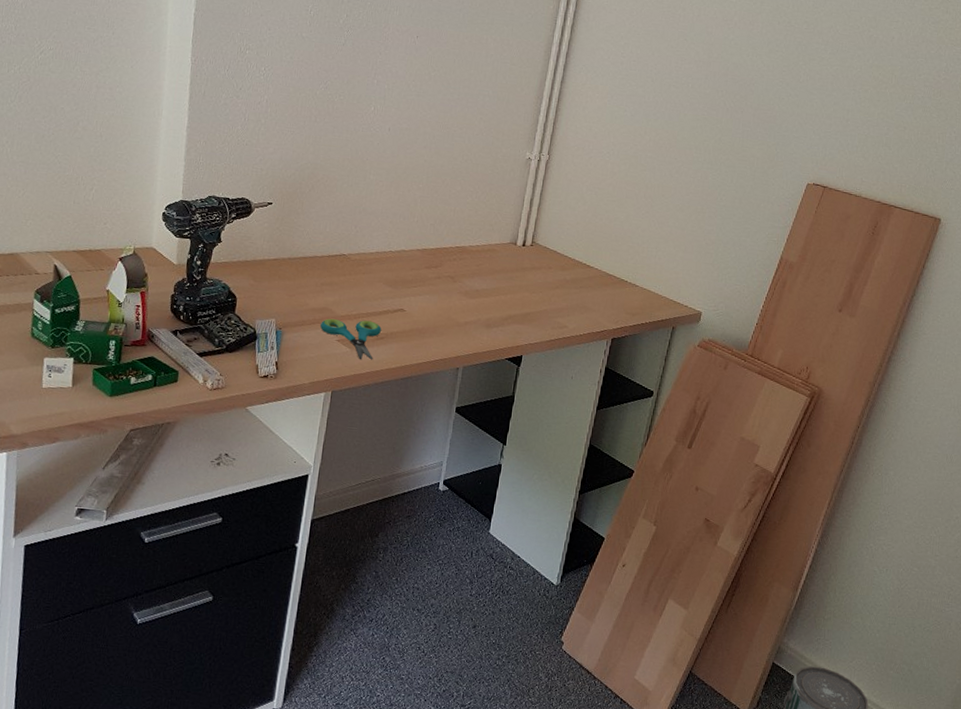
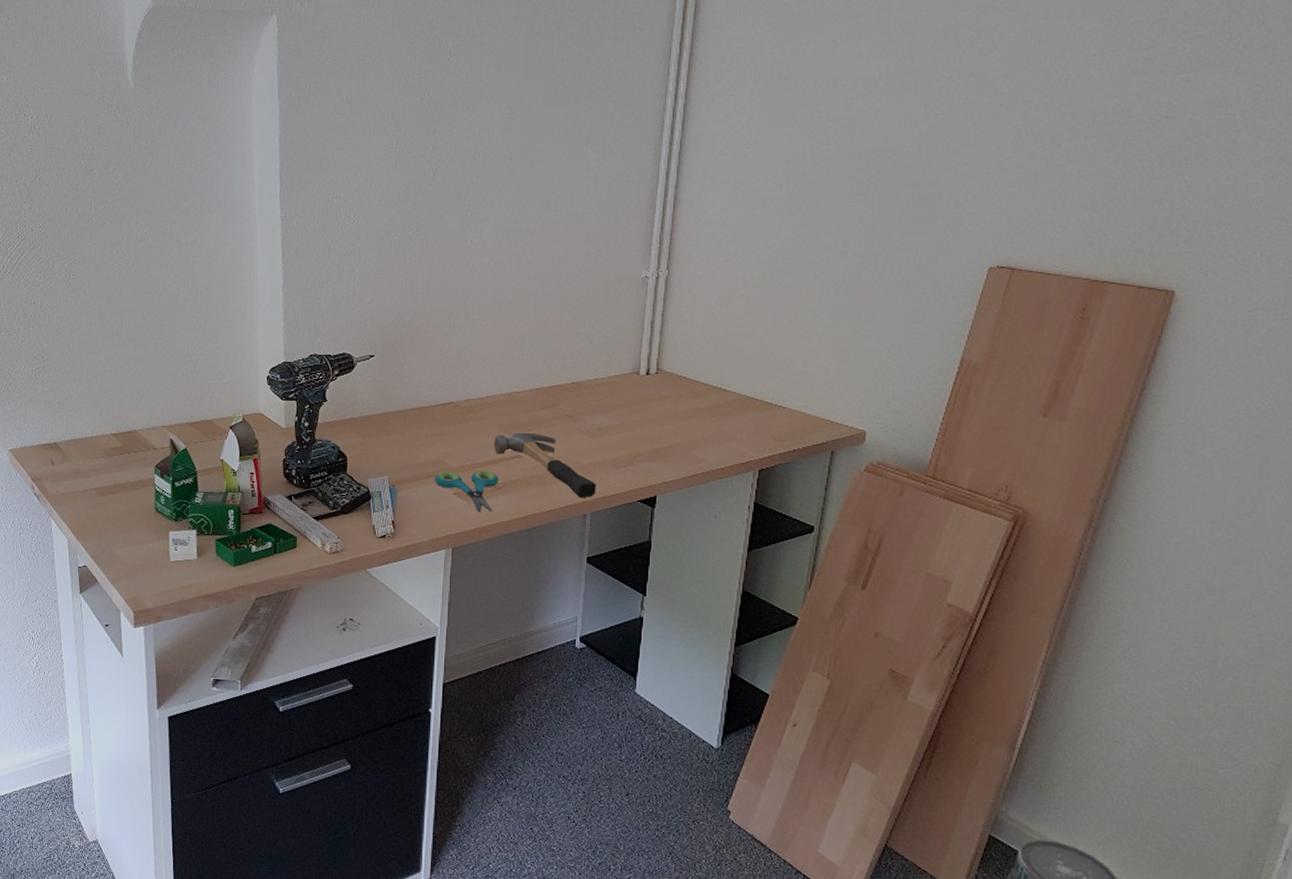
claw hammer: none [379,288,470,353] -> present [493,432,596,498]

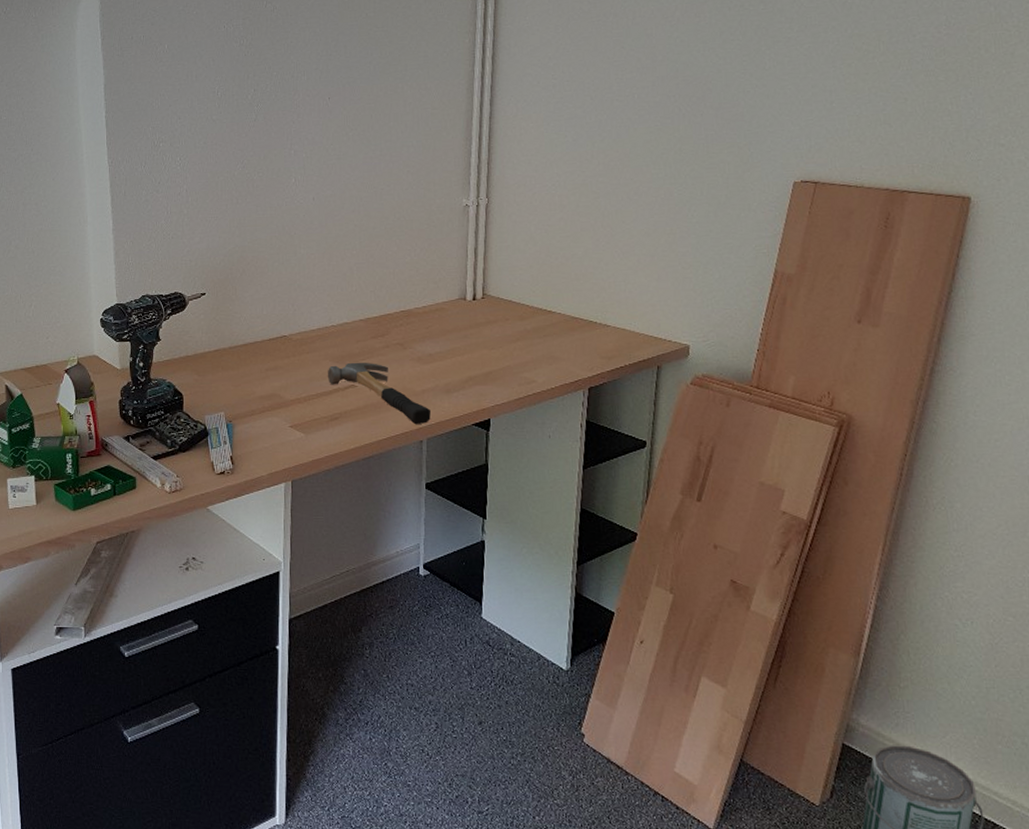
scissors: present [435,470,499,513] -> none [271,402,334,444]

